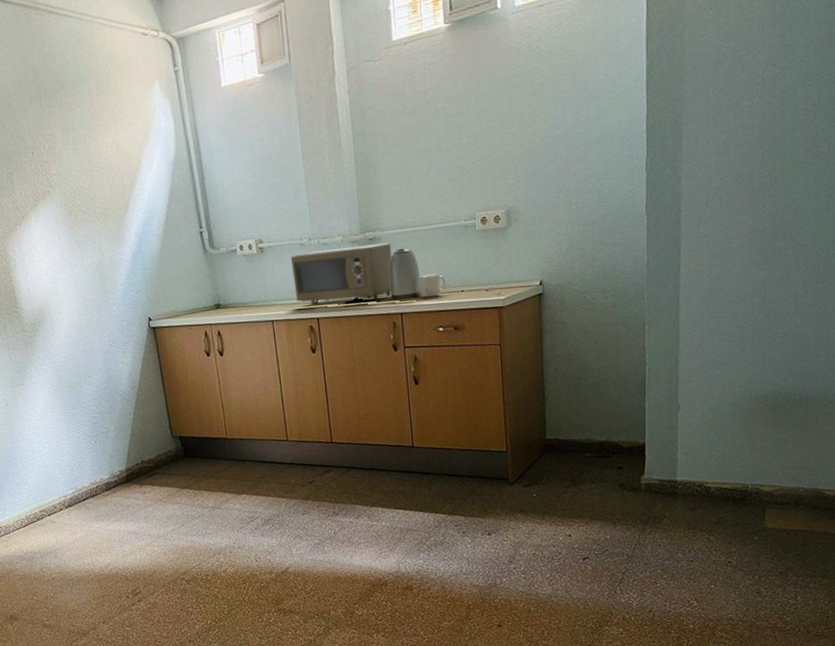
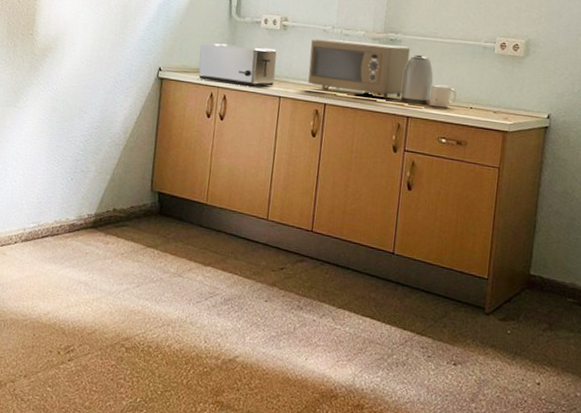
toaster: none [182,274,264,320] -> present [198,42,277,87]

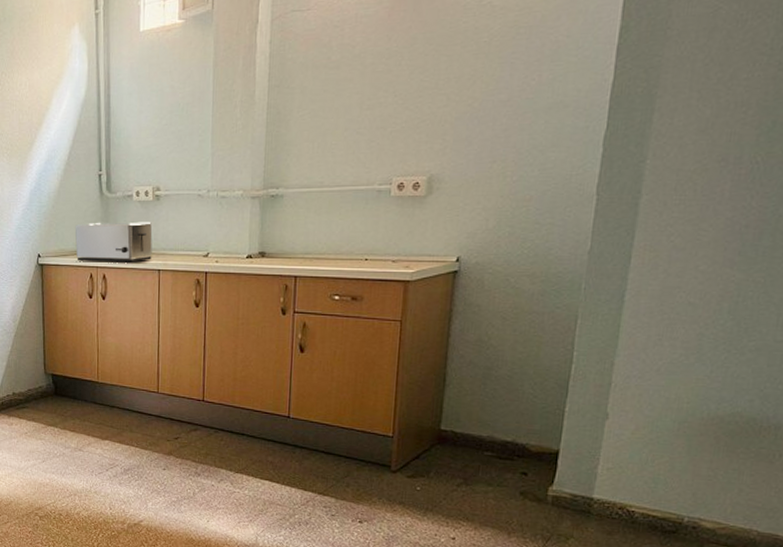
microwave: present [308,39,411,99] -> none [186,201,294,260]
kettle: present [400,54,434,105] -> none [286,208,322,263]
mug: present [430,84,457,108] -> none [319,238,349,263]

